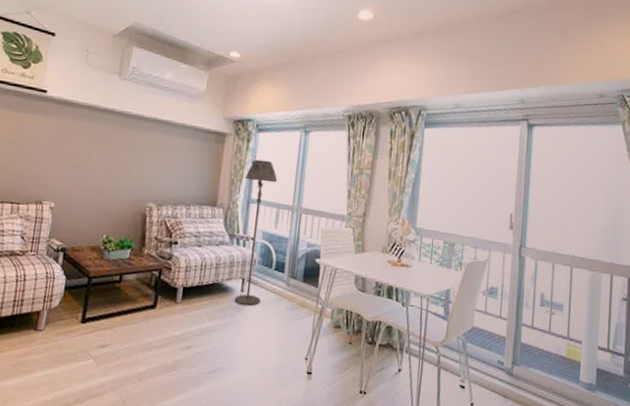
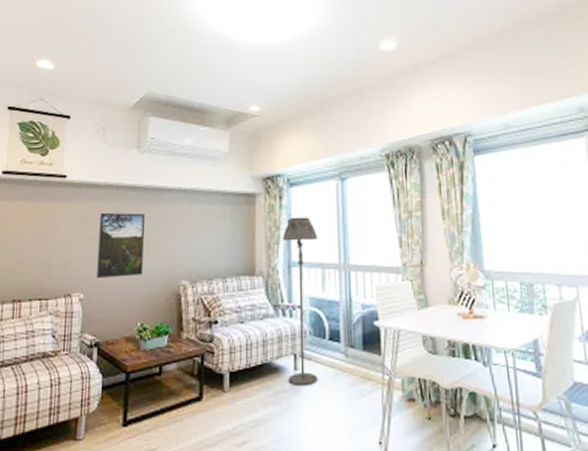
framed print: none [68,130,120,193] -> present [97,212,144,278]

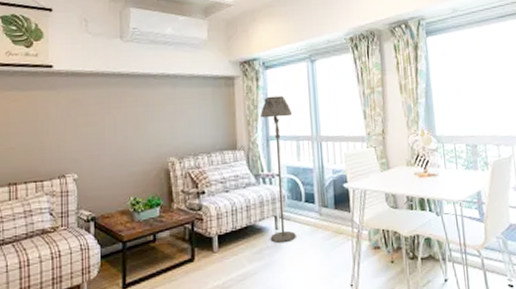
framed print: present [97,212,144,278] -> none [88,98,132,159]

